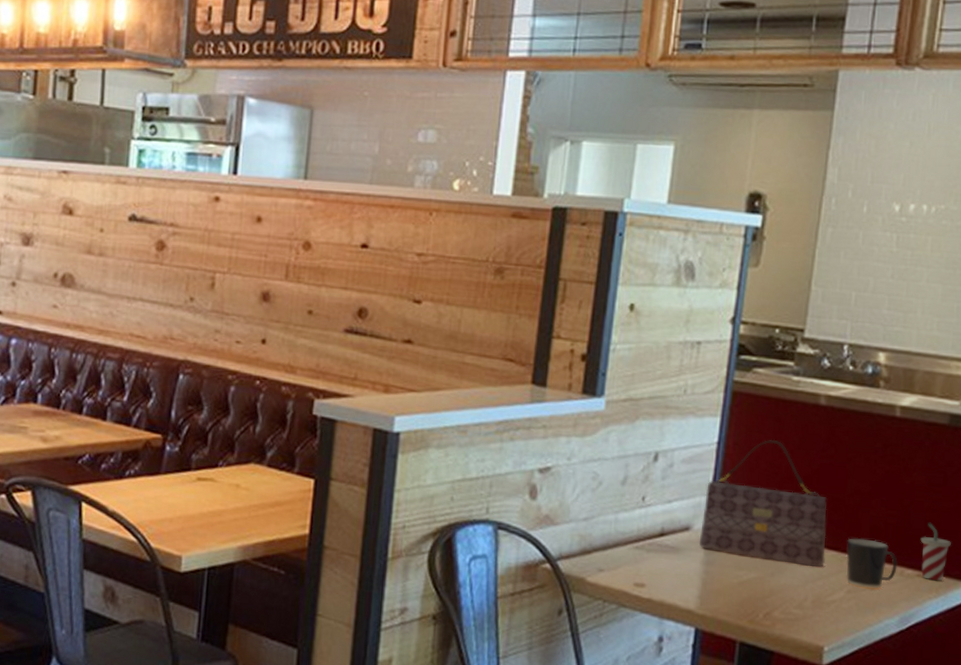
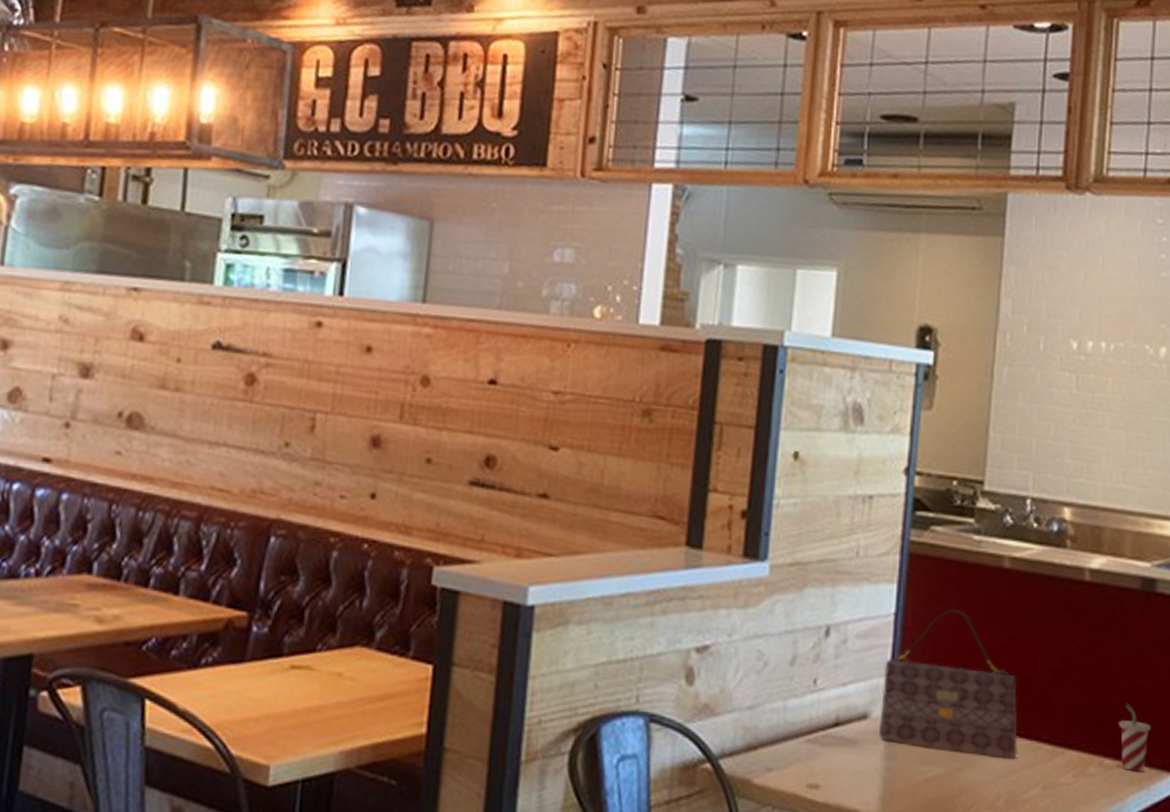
mug: present [846,538,898,589] -> none [1040,723,1095,784]

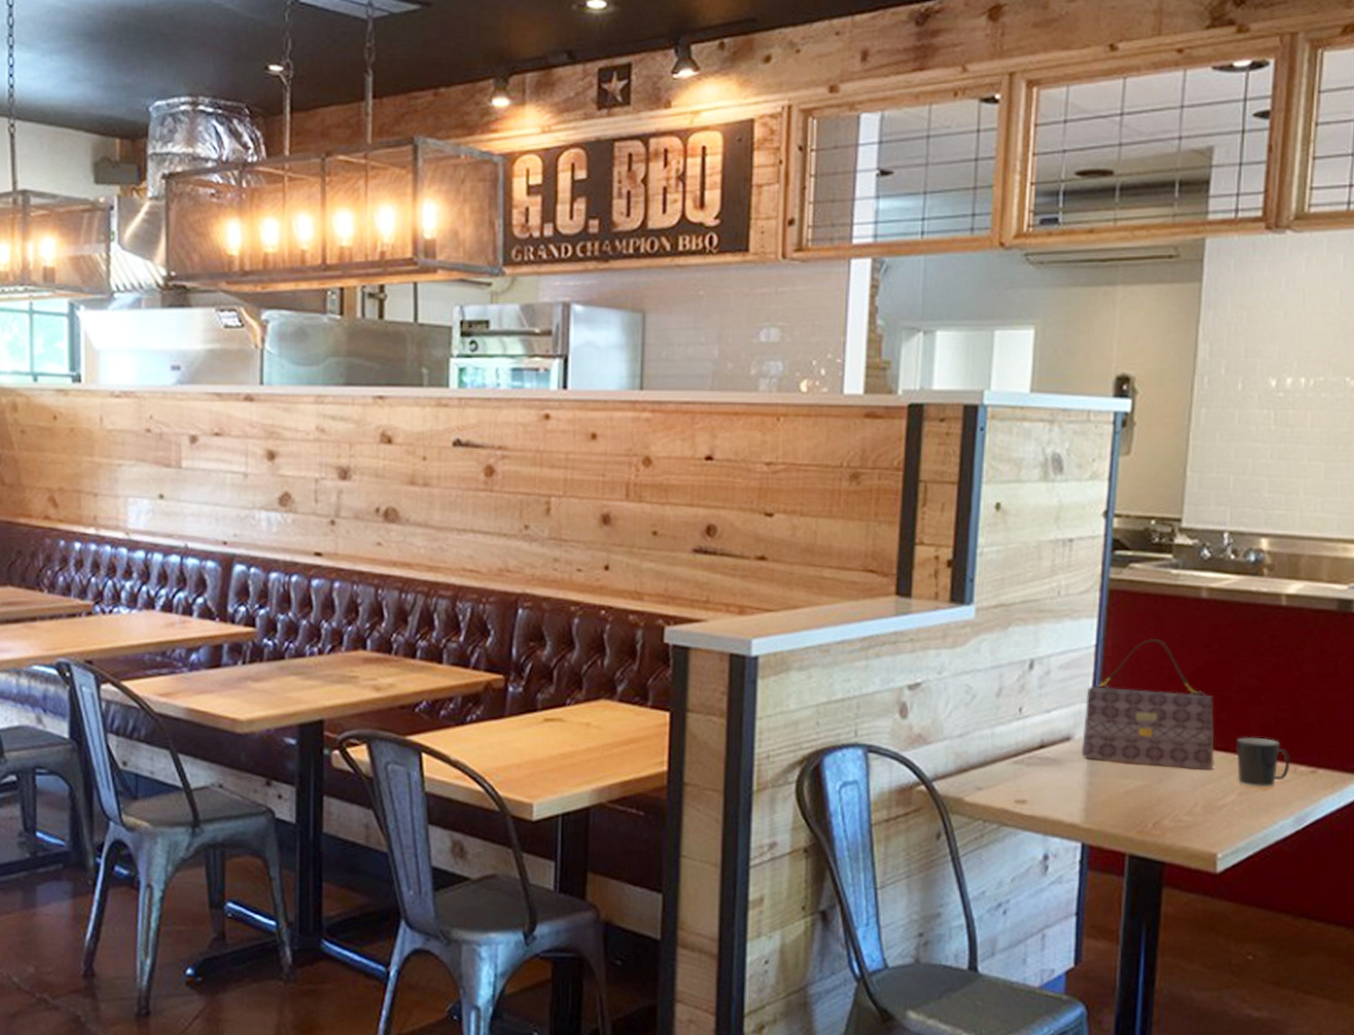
mug: none [1040,723,1095,784] -> present [1236,737,1290,790]
beverage cup: present [1118,703,1151,771] -> none [1313,715,1345,776]

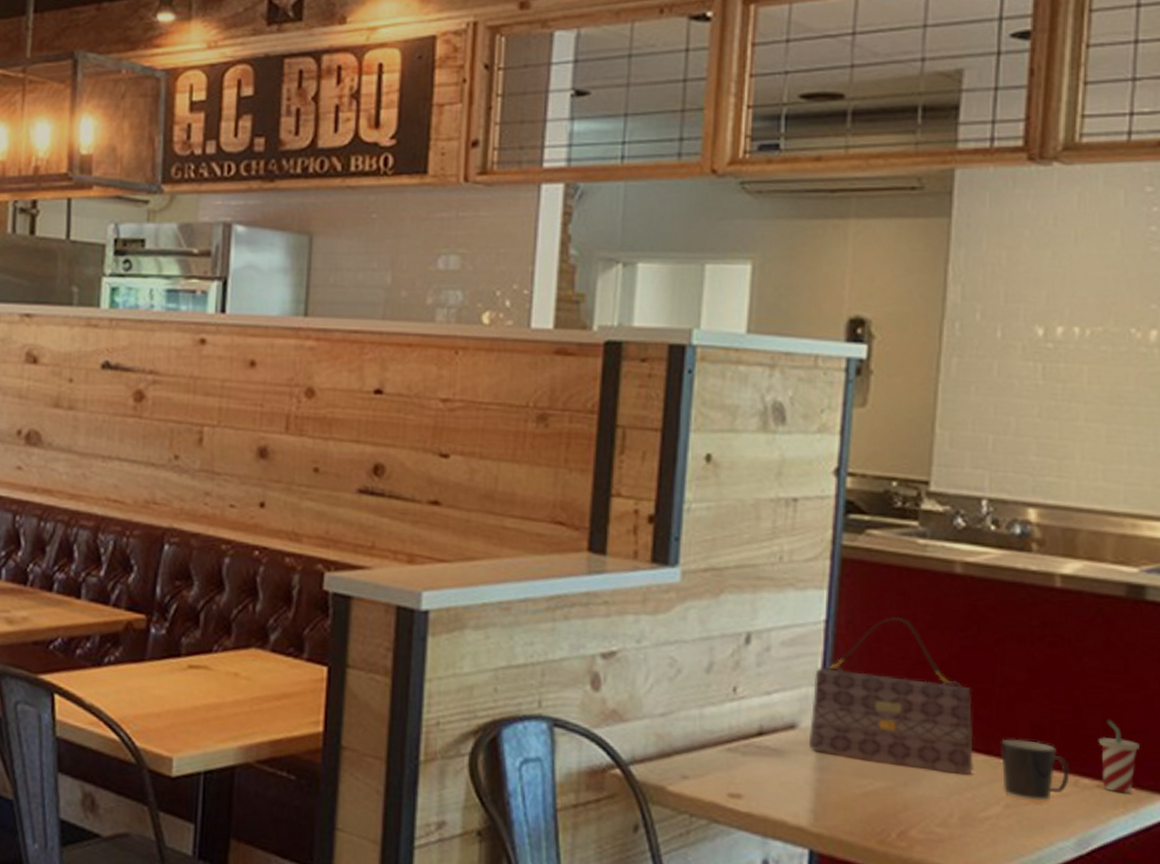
beverage cup: none [1313,715,1345,776] -> present [1098,719,1140,793]

